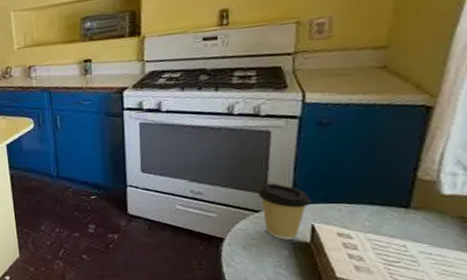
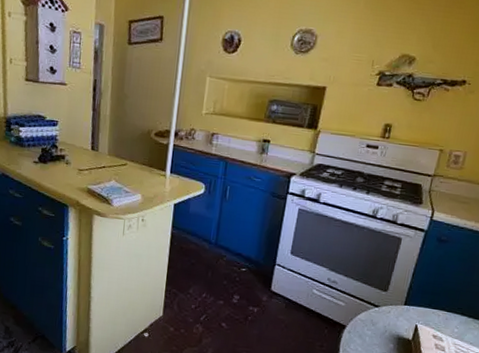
coffee cup: present [258,183,311,240] -> none [380,283,420,335]

